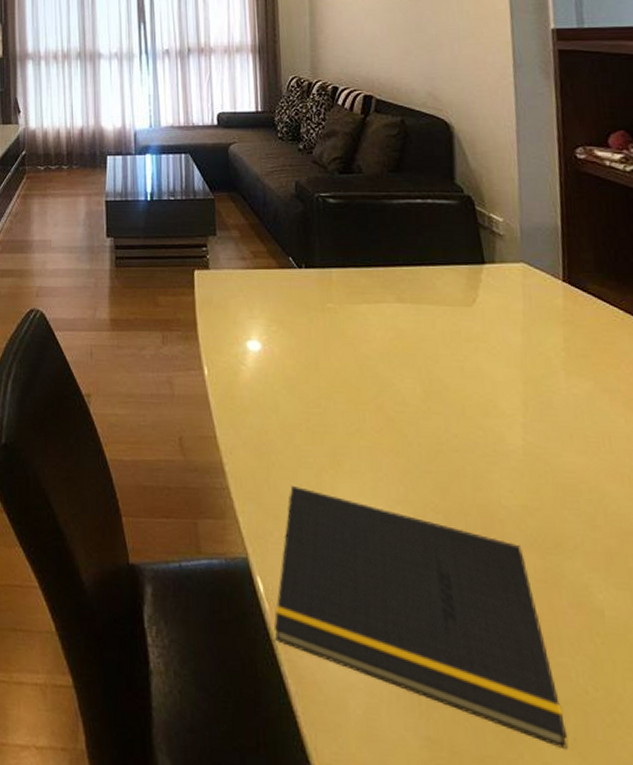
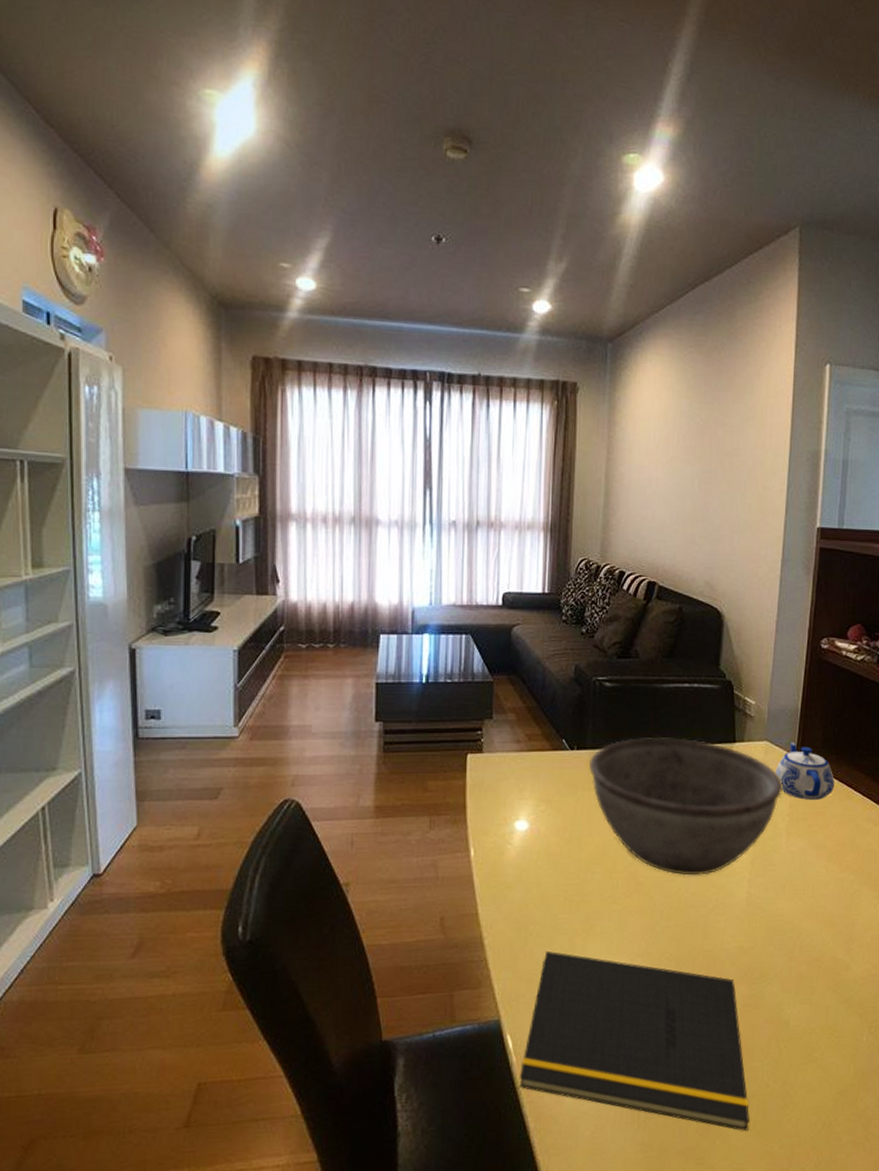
bowl: none [318,256,552,415] -> present [588,736,783,876]
teapot: none [538,264,620,335] -> present [774,741,835,801]

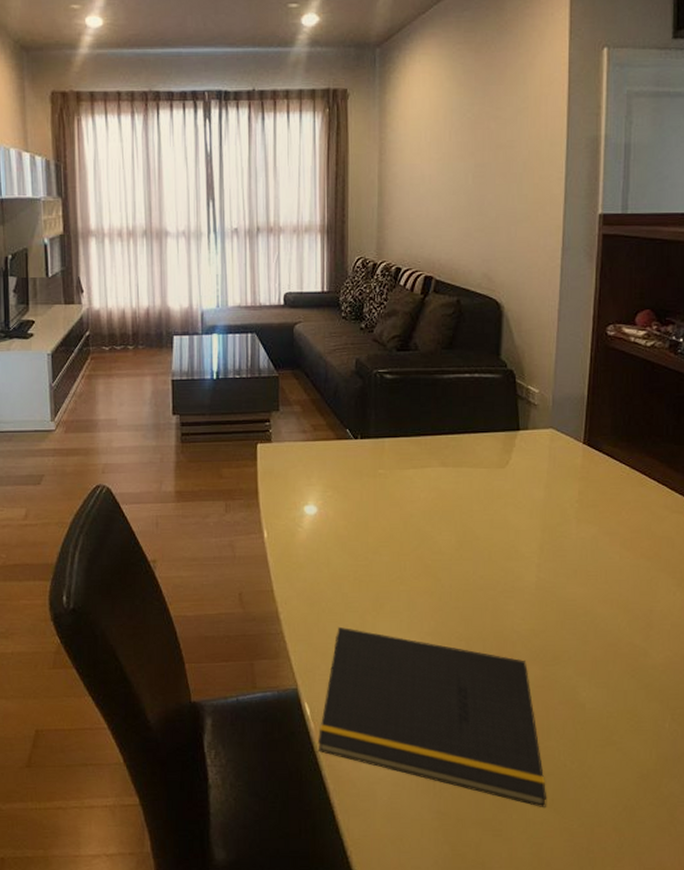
bowl: present [588,736,783,876] -> none [372,425,570,559]
teapot: present [774,741,835,801] -> none [561,429,626,488]

